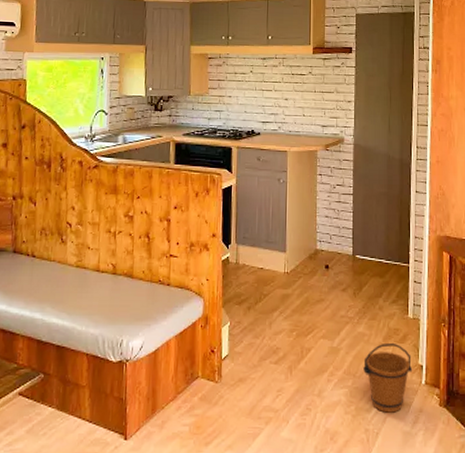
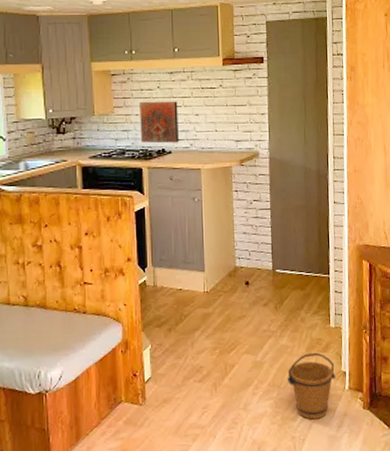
decorative tile: none [232,84,269,125] -> present [140,101,179,144]

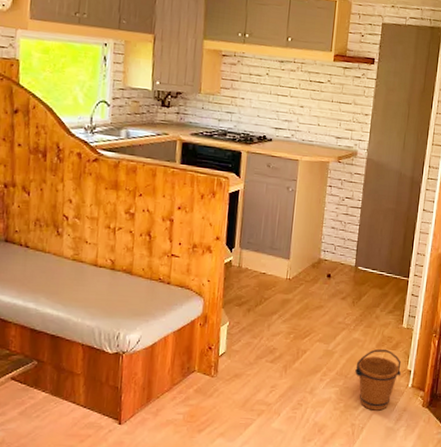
decorative tile: present [140,101,179,144] -> none [243,86,284,132]

